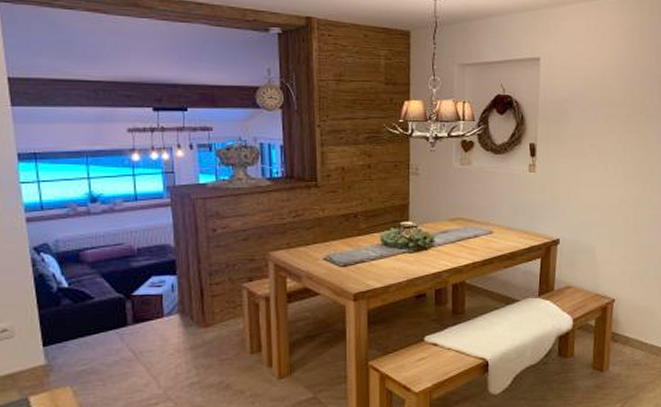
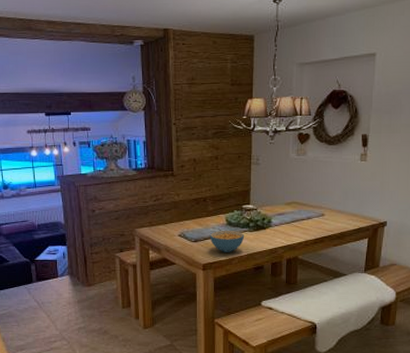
cereal bowl: none [361,251,404,279] -> present [209,230,245,252]

